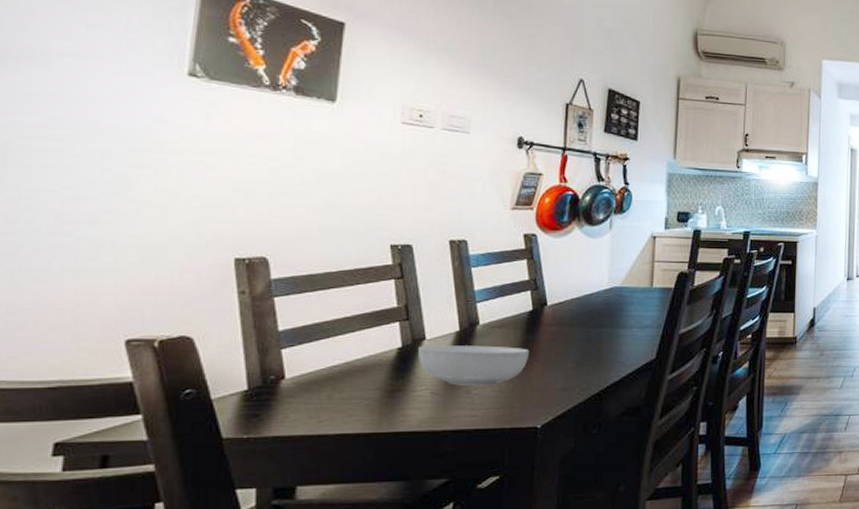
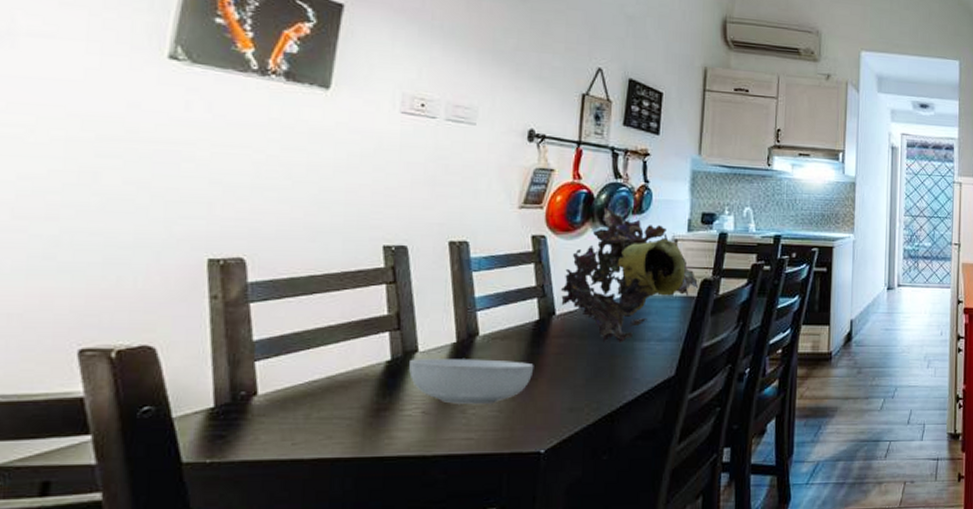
plant: none [551,208,676,331] -> present [560,208,699,344]

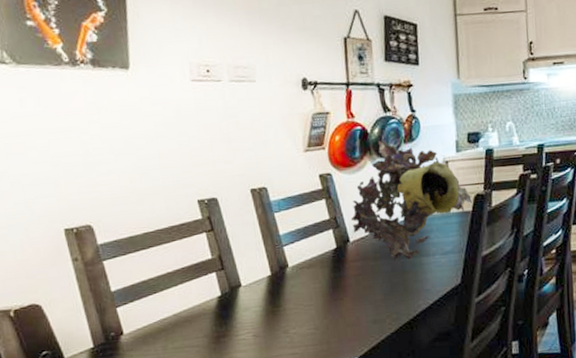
serving bowl: present [409,359,534,404] -> none [236,285,339,326]

